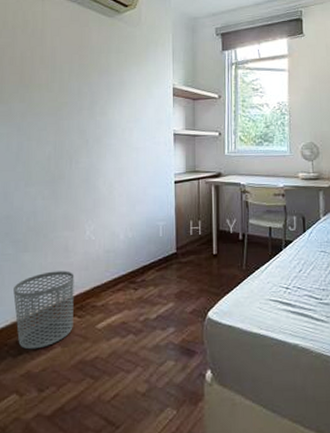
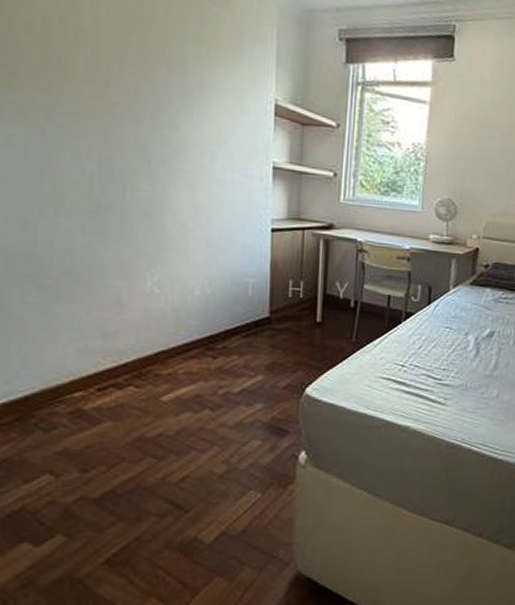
waste bin: present [13,271,74,350] -> none [42,329,130,423]

